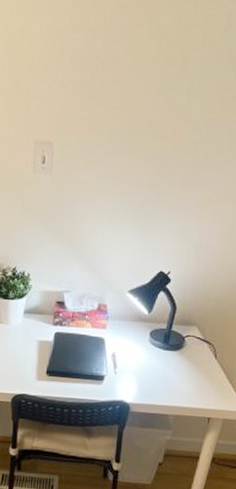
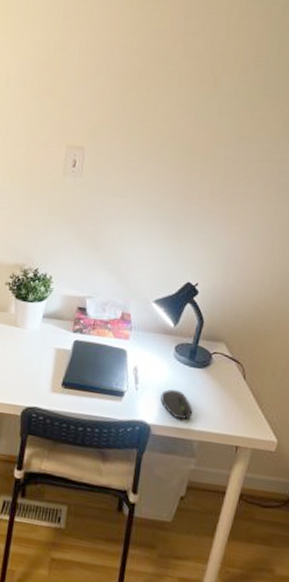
computer mouse: none [138,371,168,398] -> present [160,389,193,420]

